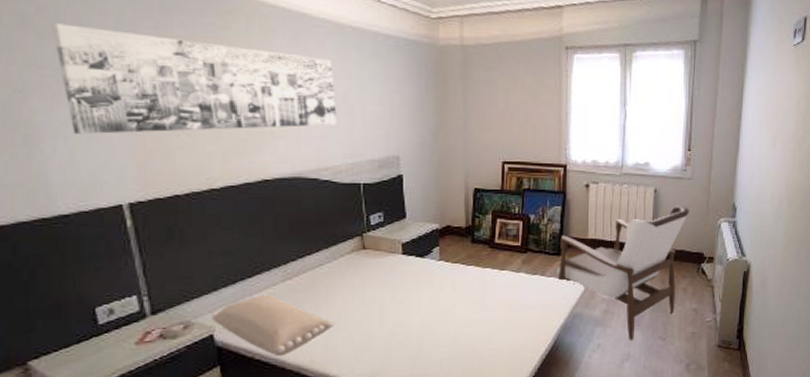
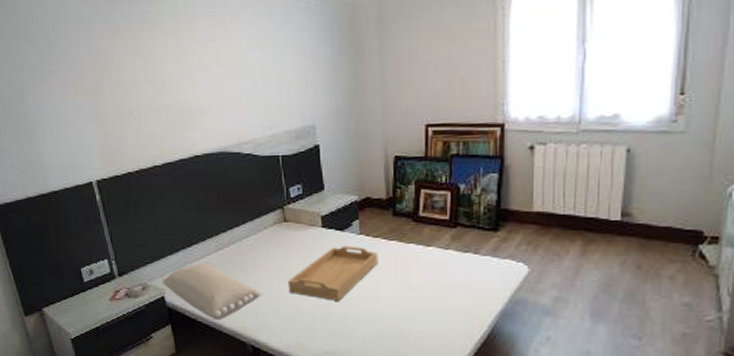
wall art: present [51,23,337,134] -> none [35,29,255,123]
serving tray: none [363,271,457,326] -> present [287,245,379,301]
armchair: present [556,205,689,341] -> none [492,167,681,337]

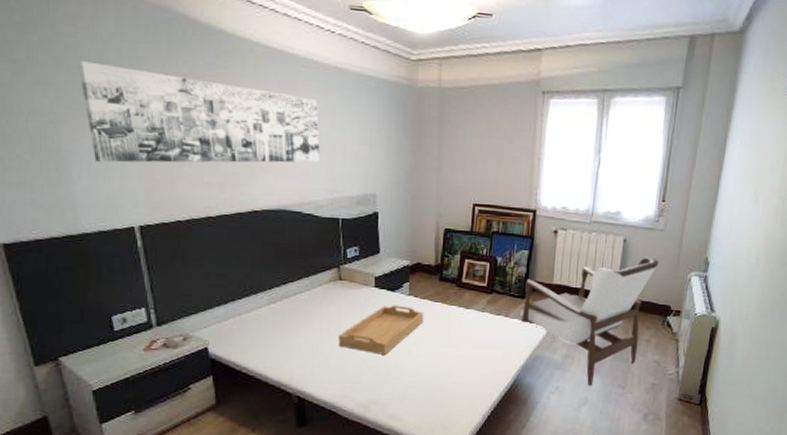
wall art: none [35,29,255,123] -> present [77,61,320,163]
pillow: present [162,263,263,321] -> none [207,315,312,372]
armchair: none [492,167,681,337] -> present [519,256,659,387]

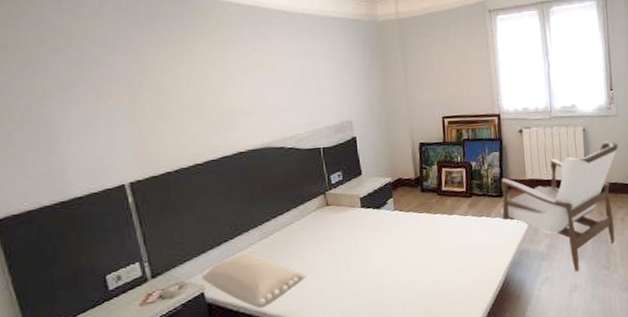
wall art: present [77,61,320,163] -> none [64,38,297,128]
pillow: none [207,315,312,372] -> present [202,252,307,309]
serving tray: present [338,305,424,355] -> none [331,221,412,273]

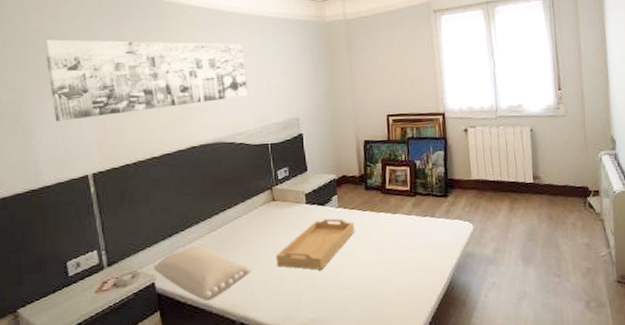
wall art: none [64,38,297,128] -> present [44,39,248,121]
serving tray: none [331,221,412,273] -> present [275,218,355,270]
armchair: present [500,140,618,273] -> none [444,141,568,279]

